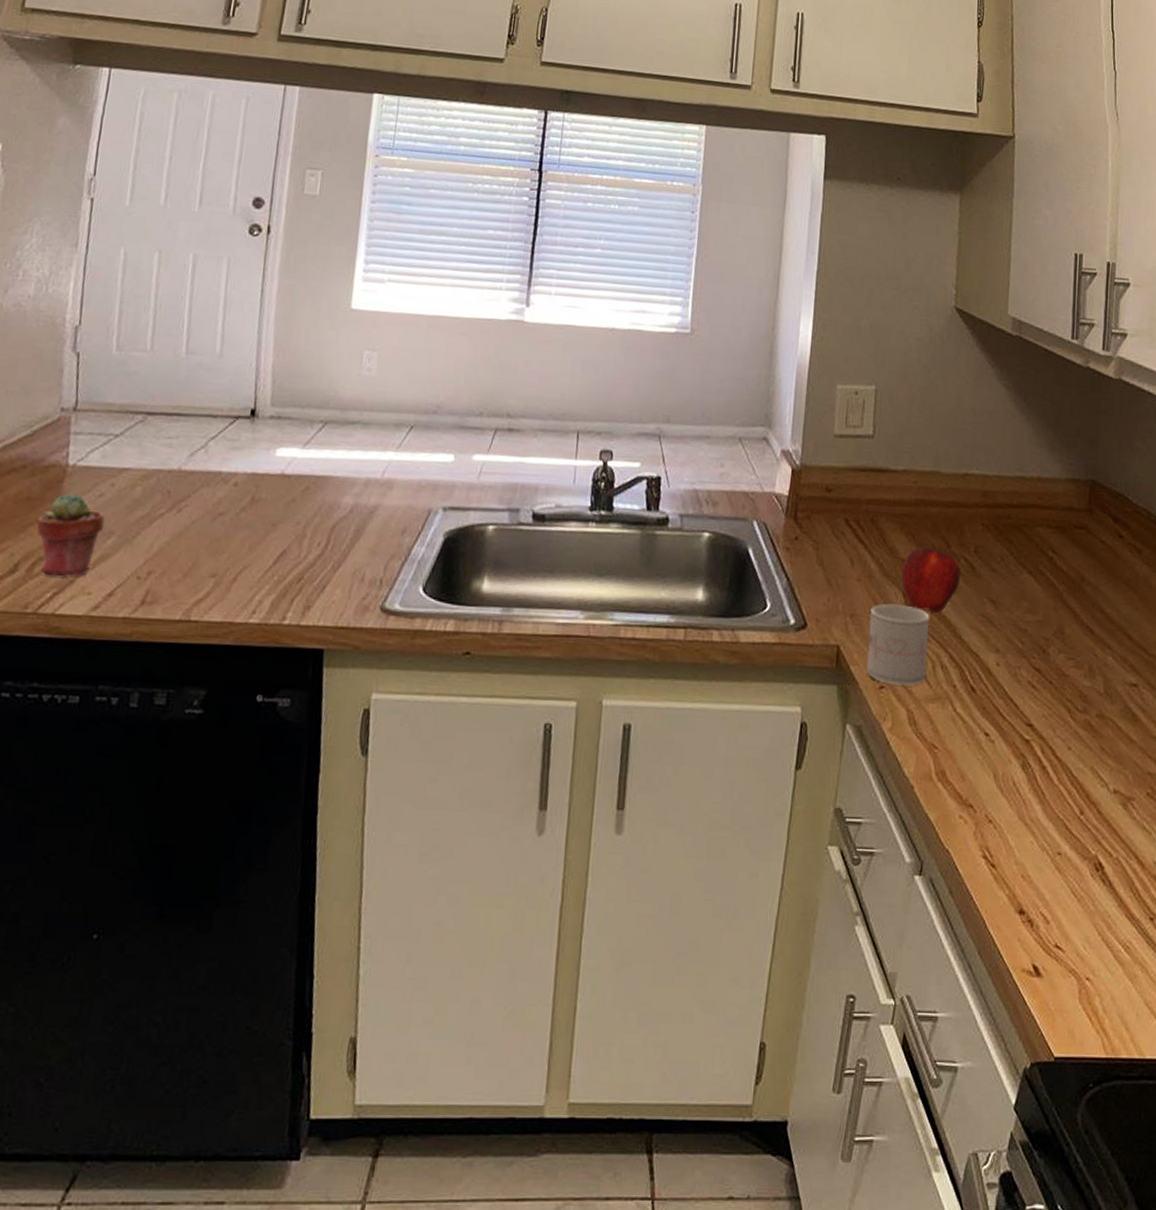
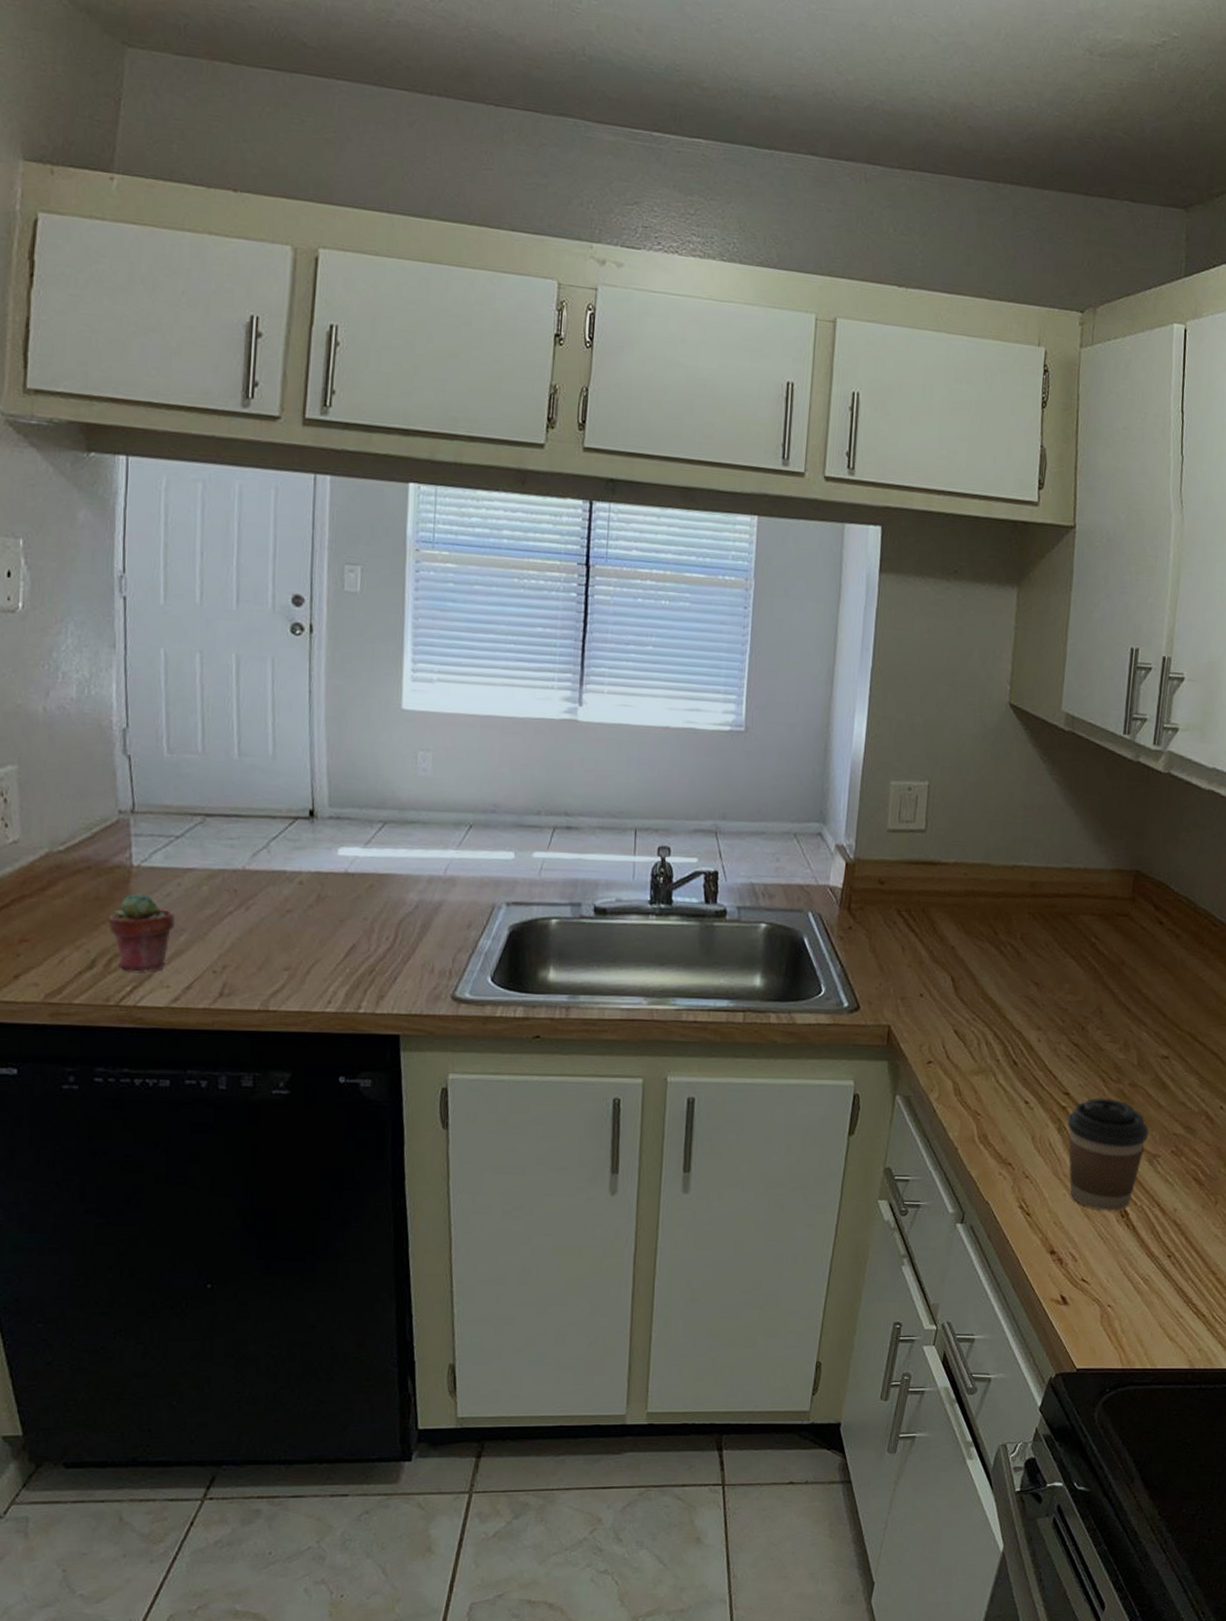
mug: present [866,603,930,686] -> none [915,987,977,1060]
apple: present [901,547,961,613] -> none [950,935,1007,995]
coffee cup: none [1031,729,1121,864] -> present [1067,1097,1149,1212]

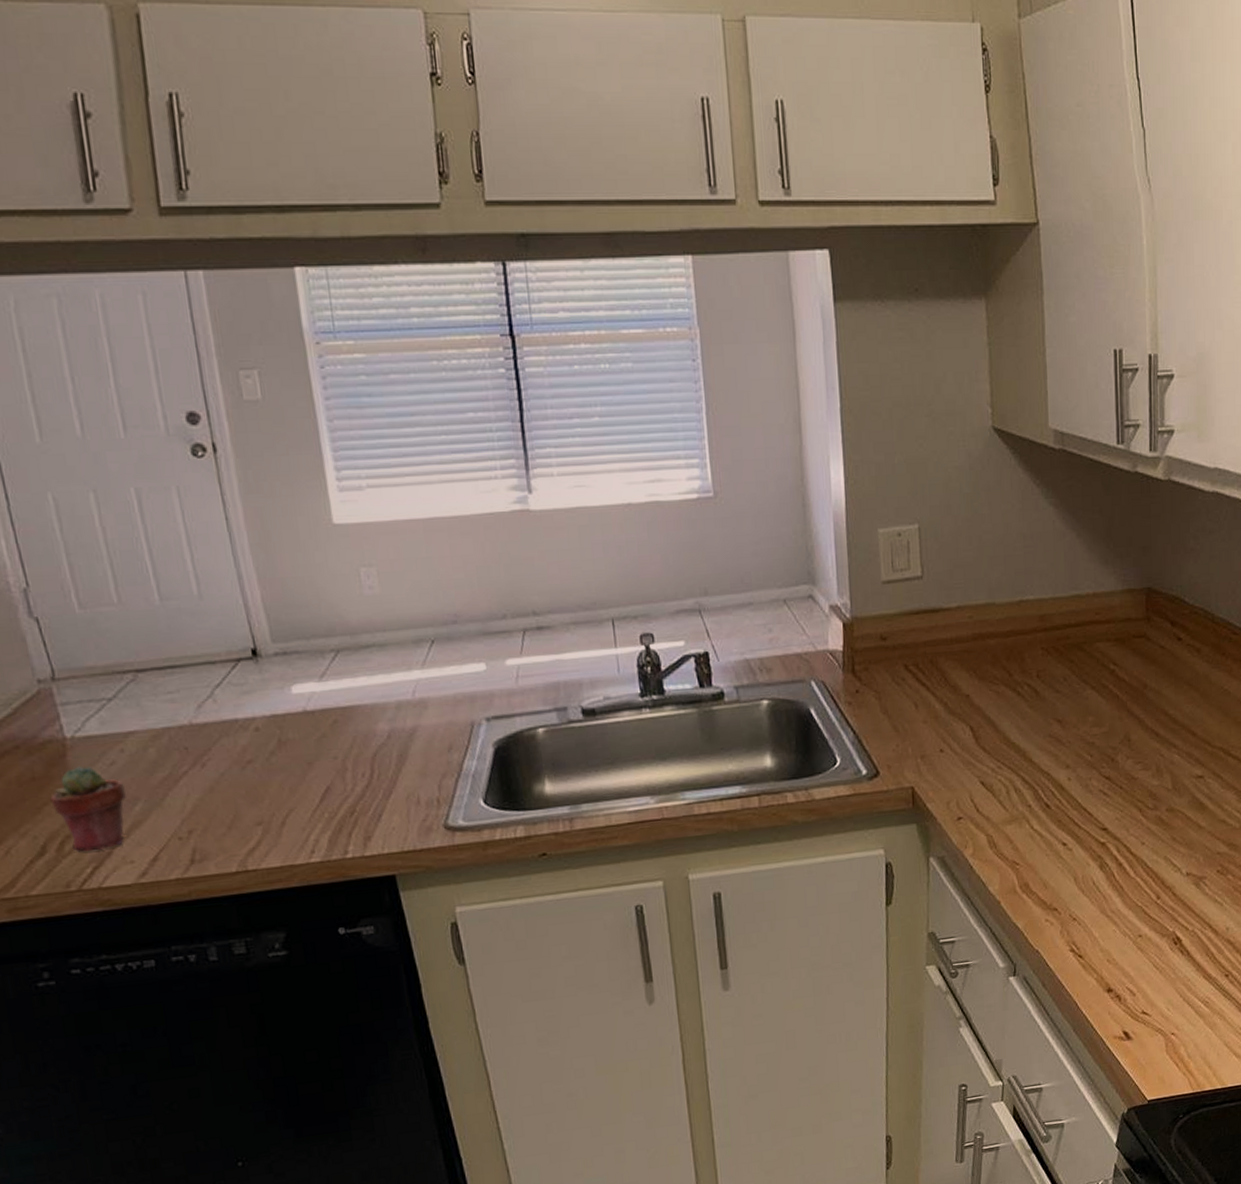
coffee cup: present [1067,1097,1149,1212] -> none [1108,827,1192,941]

